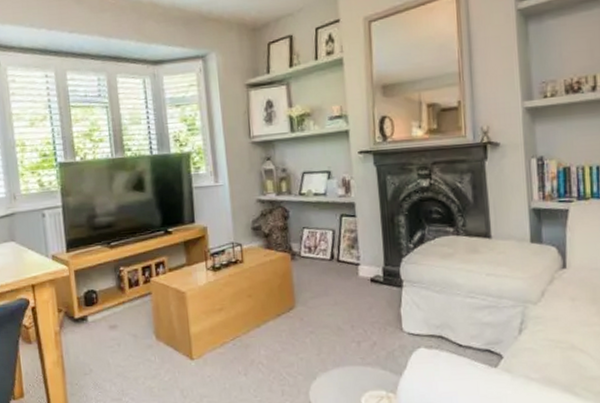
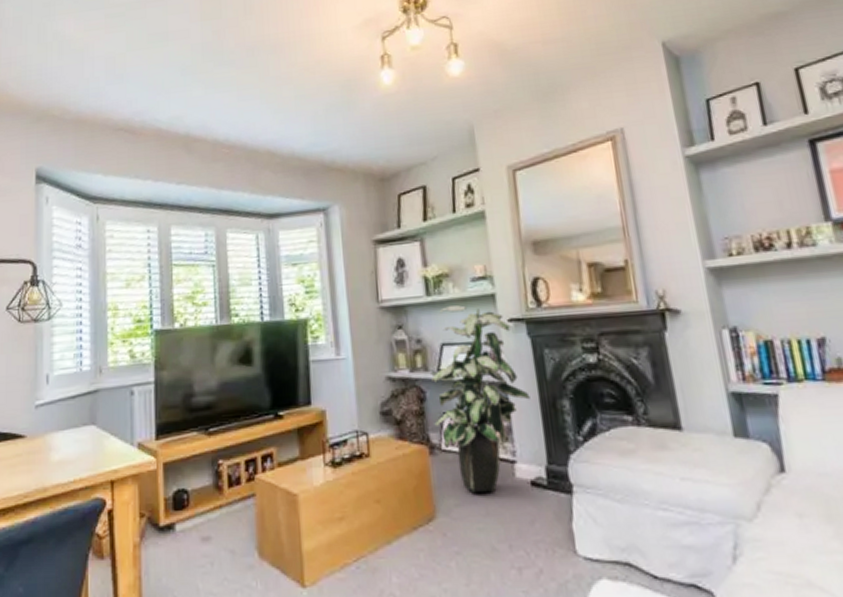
indoor plant: none [293,140,374,289] -> present [431,305,530,494]

